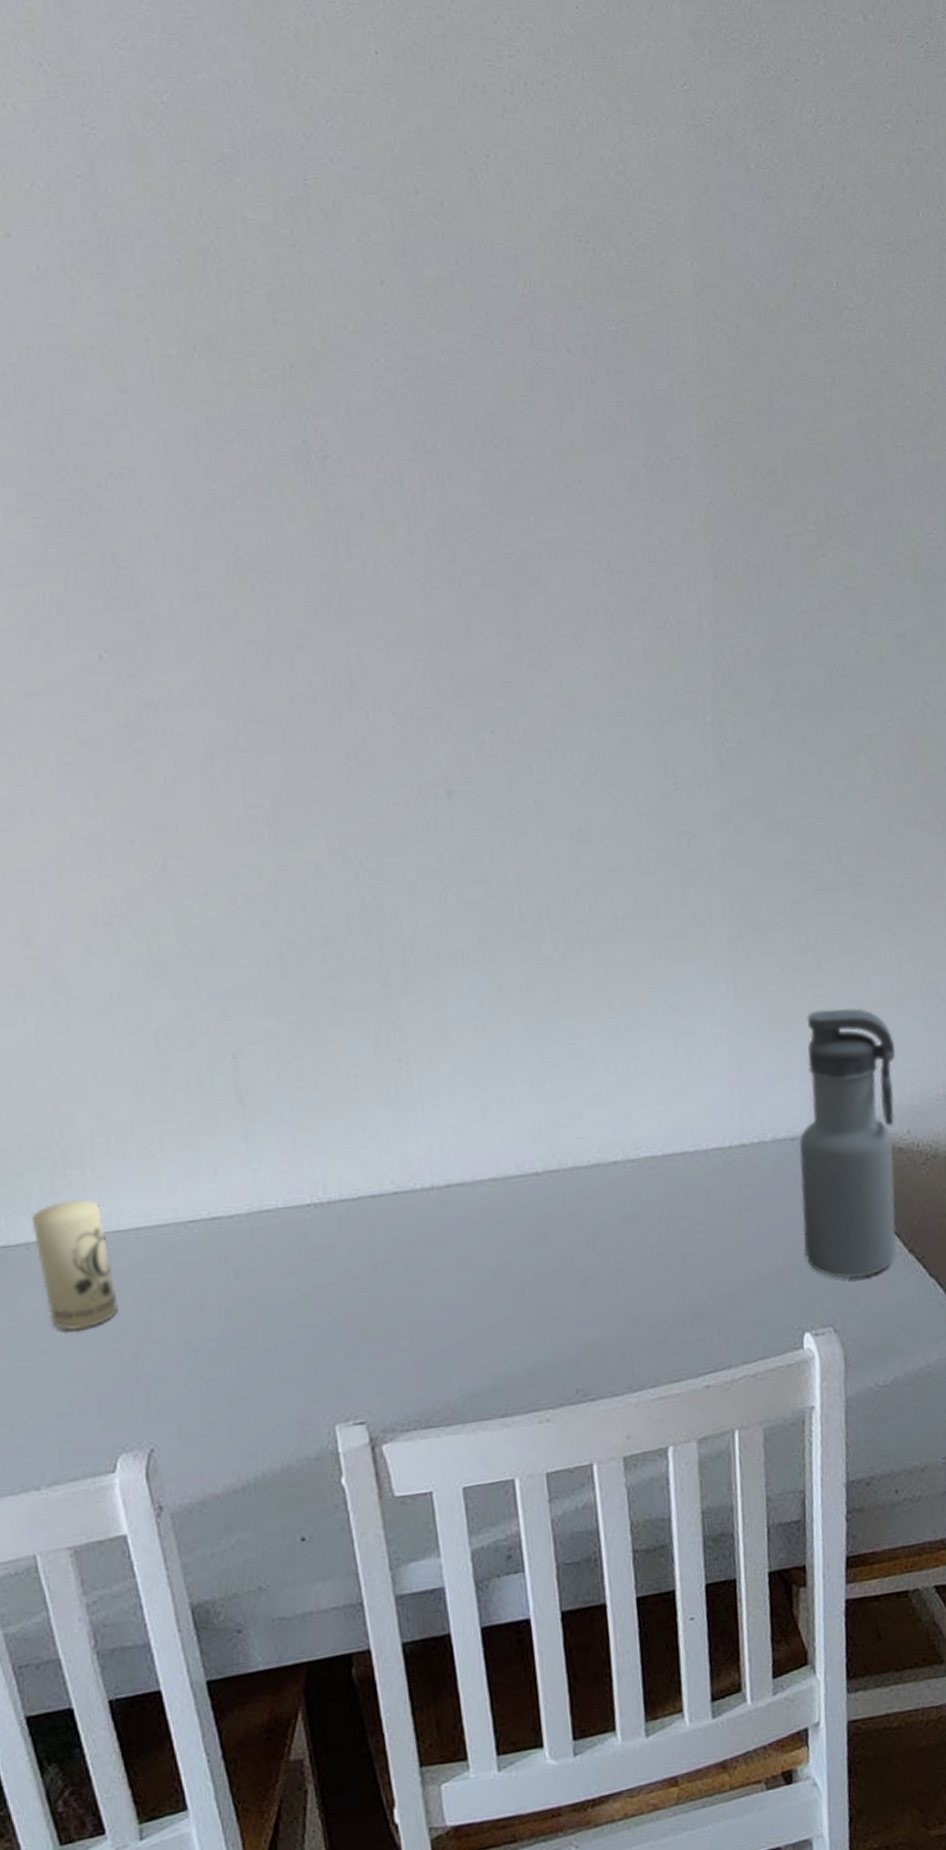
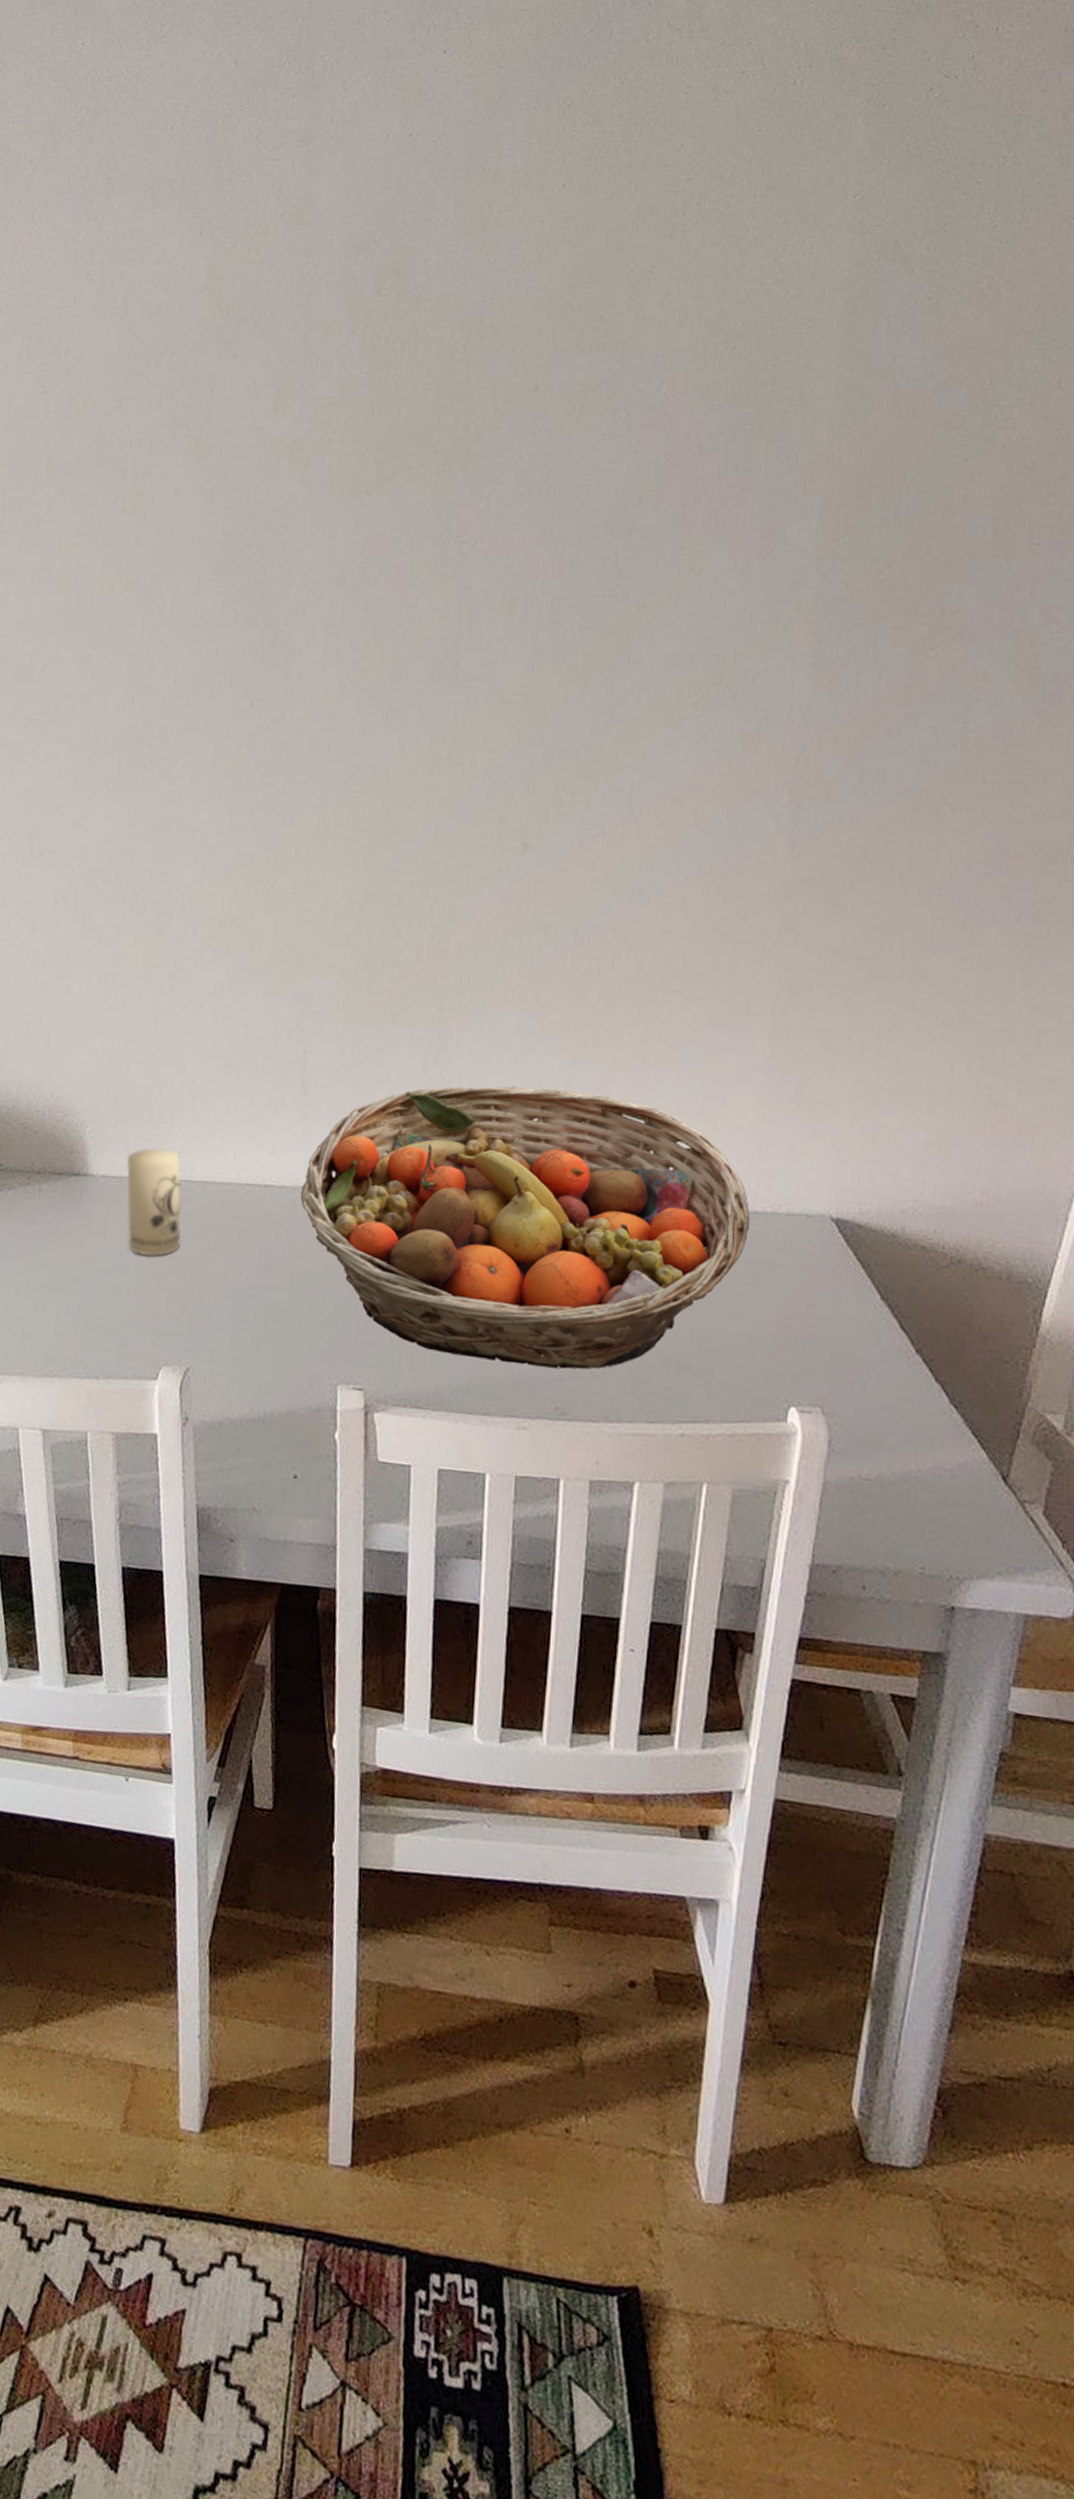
fruit basket: none [255,1051,740,1362] -> present [300,1086,751,1369]
water bottle: present [798,1008,897,1279] -> none [803,1094,932,1366]

